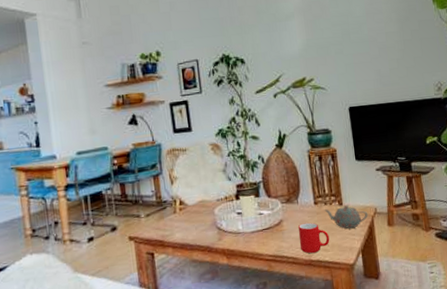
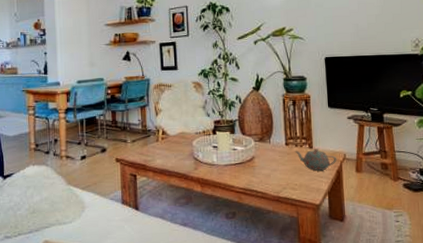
cup: present [298,222,330,254] -> none [268,161,298,191]

